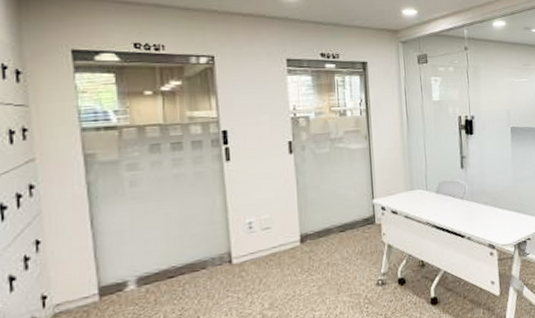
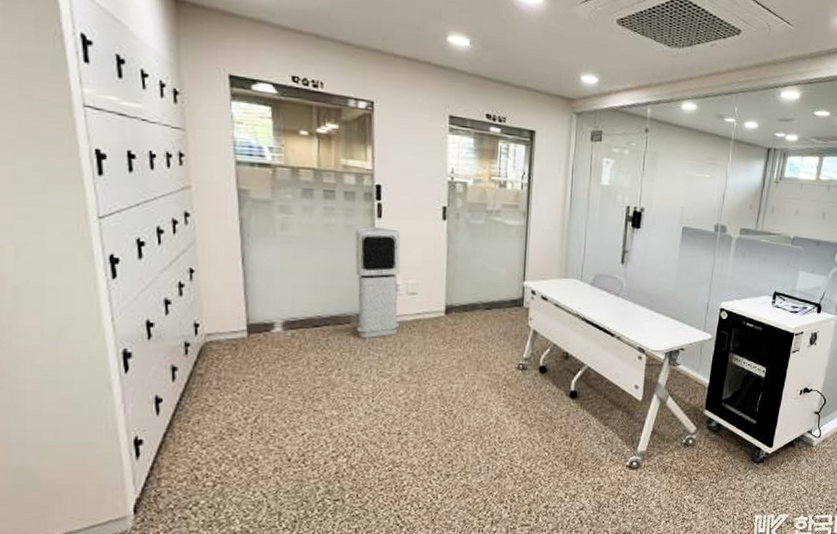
air purifier: none [205,169,257,282] -> present [355,226,401,339]

